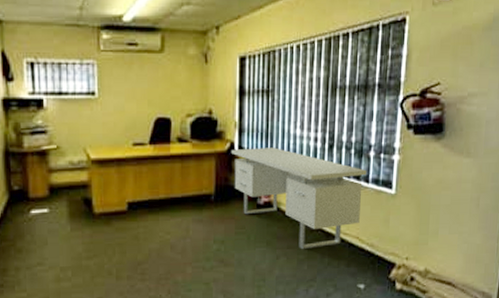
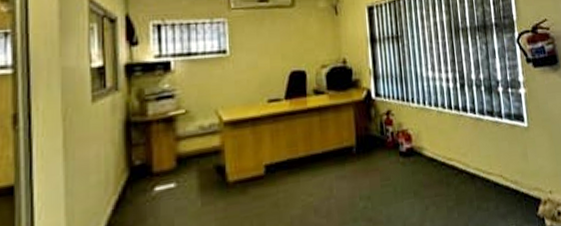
desk: present [230,147,367,250] -> none [368,91,500,196]

